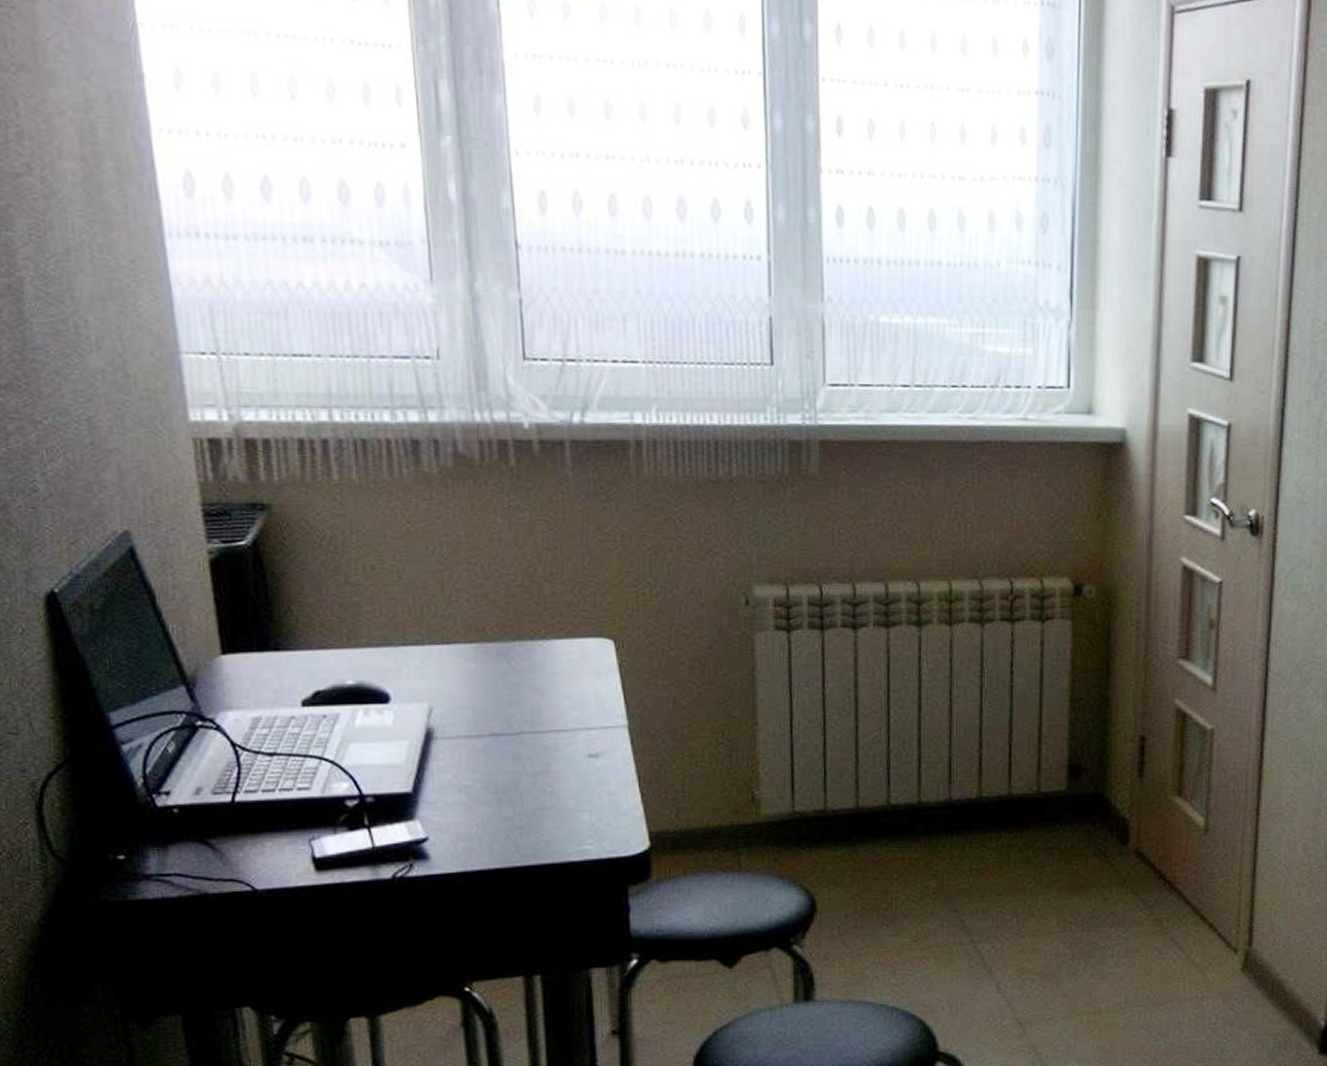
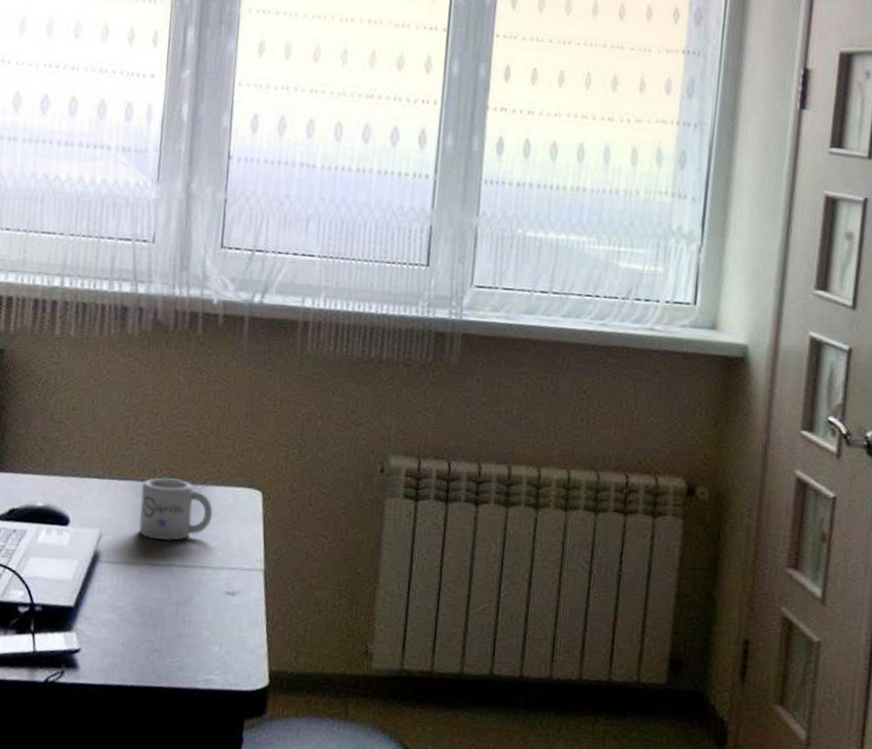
mug: none [471,636,560,707] -> present [138,478,213,541]

